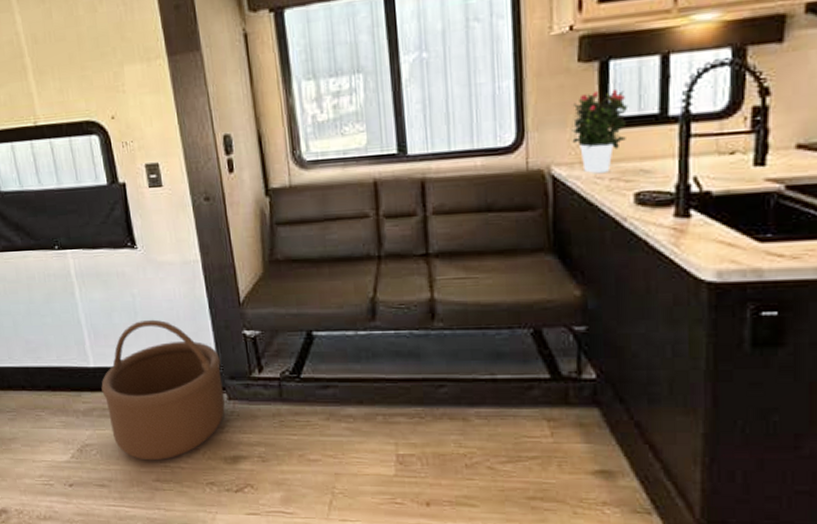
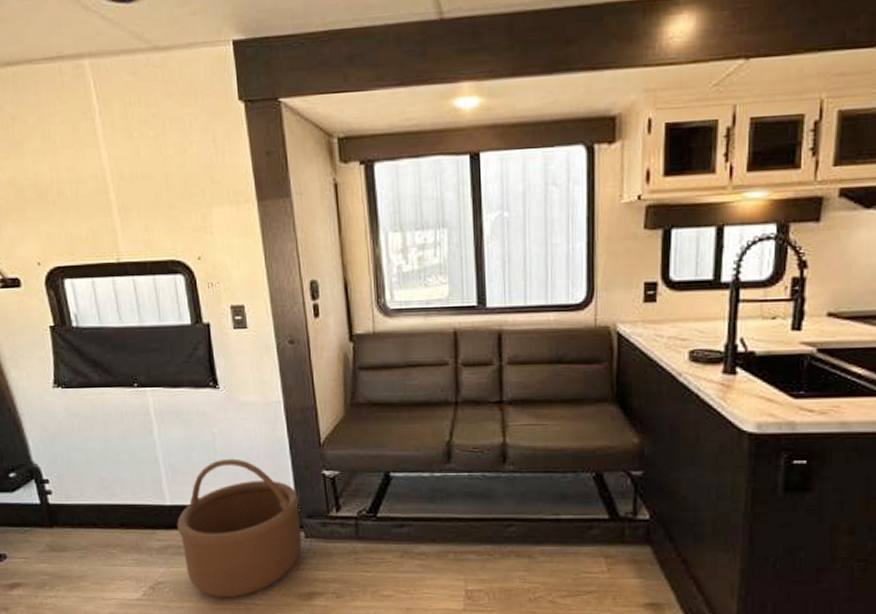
potted flower: present [572,90,629,173] -> none [636,256,687,331]

